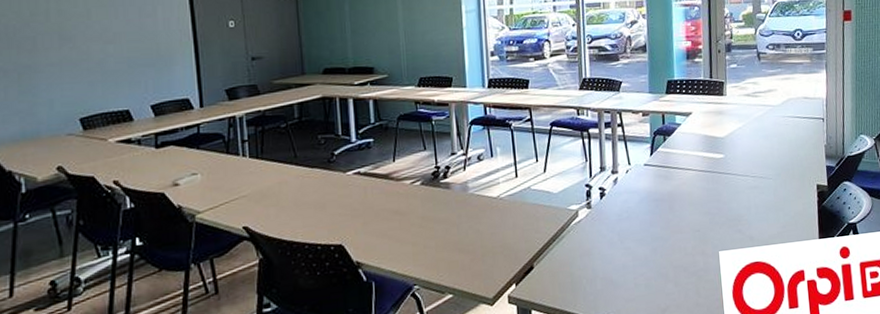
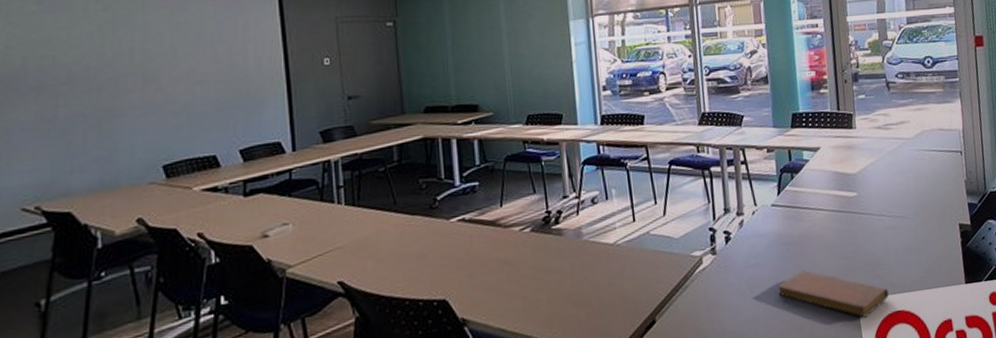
notebook: none [647,224,748,267] -> present [778,270,889,318]

